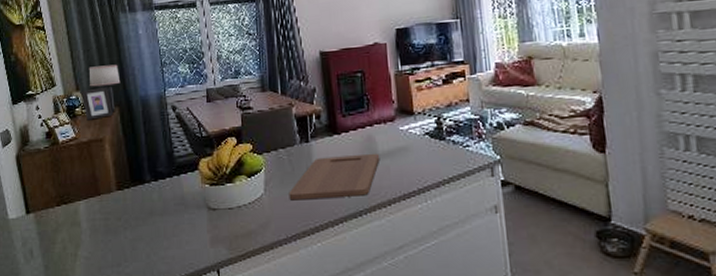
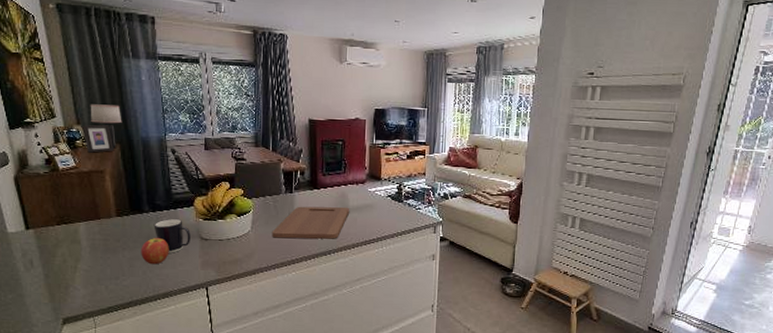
fruit: none [143,211,174,246] -> present [141,237,169,265]
mug: none [156,187,197,230] -> present [154,219,190,253]

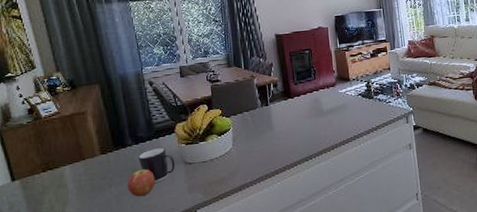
picture frame: present [82,124,115,153] -> none [62,68,94,97]
table lamp: present [90,104,122,149] -> none [68,48,100,90]
cutting board: present [272,206,350,239] -> none [253,111,325,152]

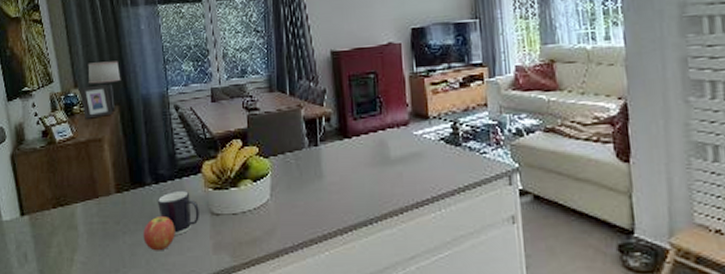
picture frame: none [62,68,94,97] -> present [80,84,113,119]
table lamp: none [68,48,100,90] -> present [88,61,121,112]

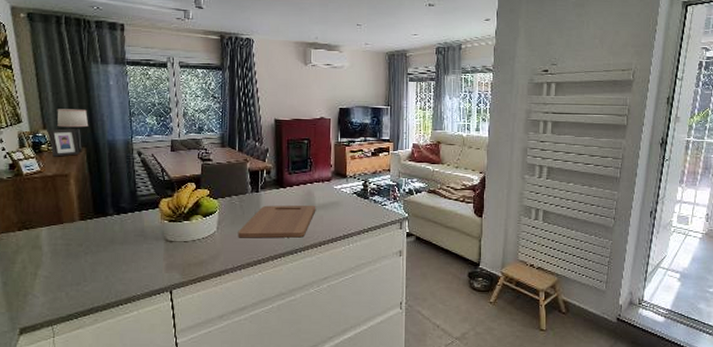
fruit: present [143,215,175,251] -> none [104,240,133,269]
mug: present [157,191,199,235] -> none [117,222,155,257]
cutting board: none [296,158,393,207] -> present [238,205,316,238]

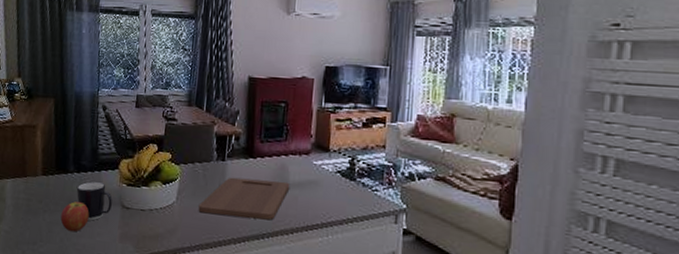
picture frame: present [48,128,80,157] -> none [22,77,49,107]
table lamp: present [57,109,89,152] -> none [31,57,59,103]
fruit: none [104,240,133,269] -> present [60,201,90,232]
mug: none [117,222,155,257] -> present [76,181,113,221]

